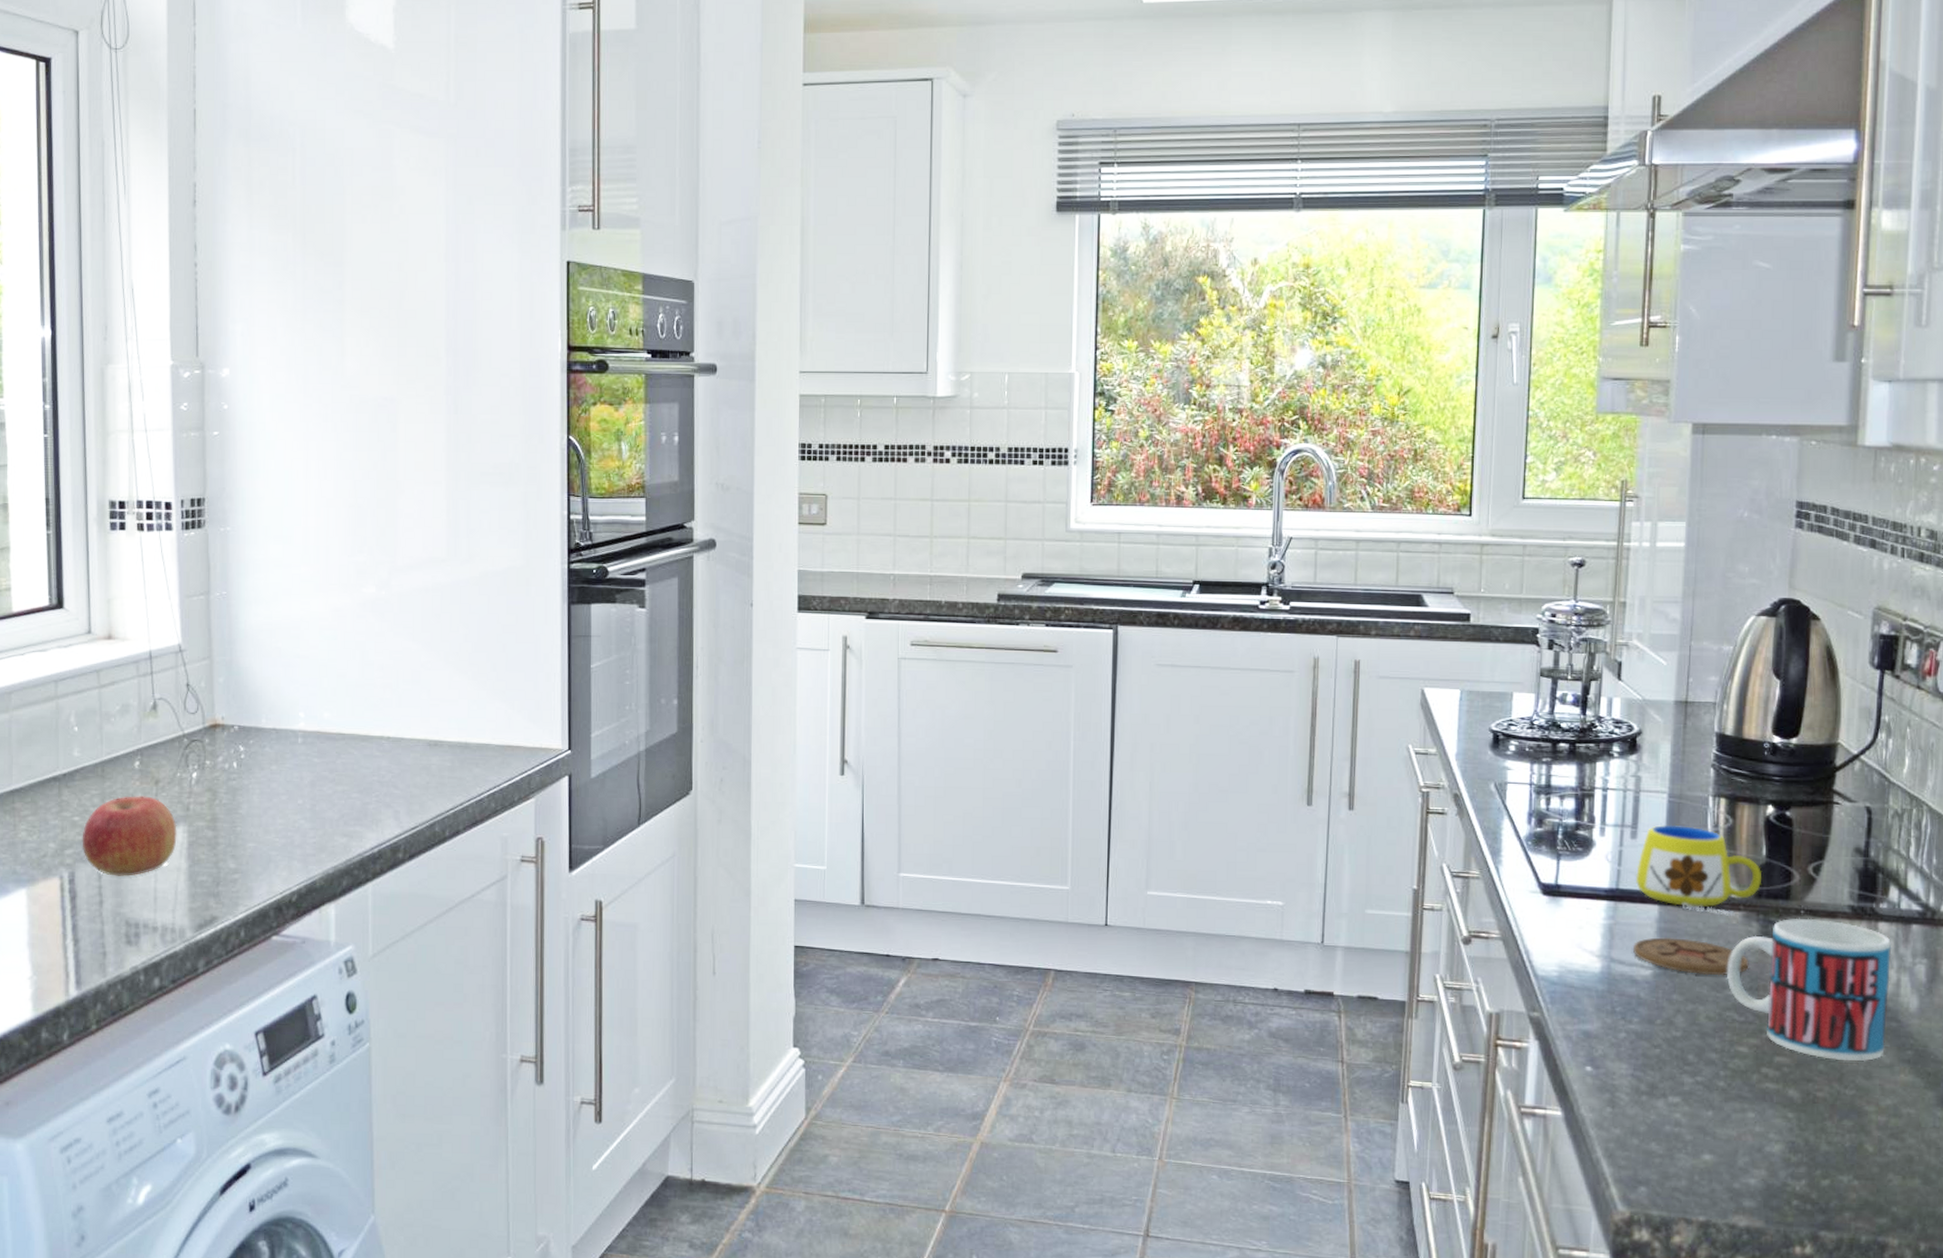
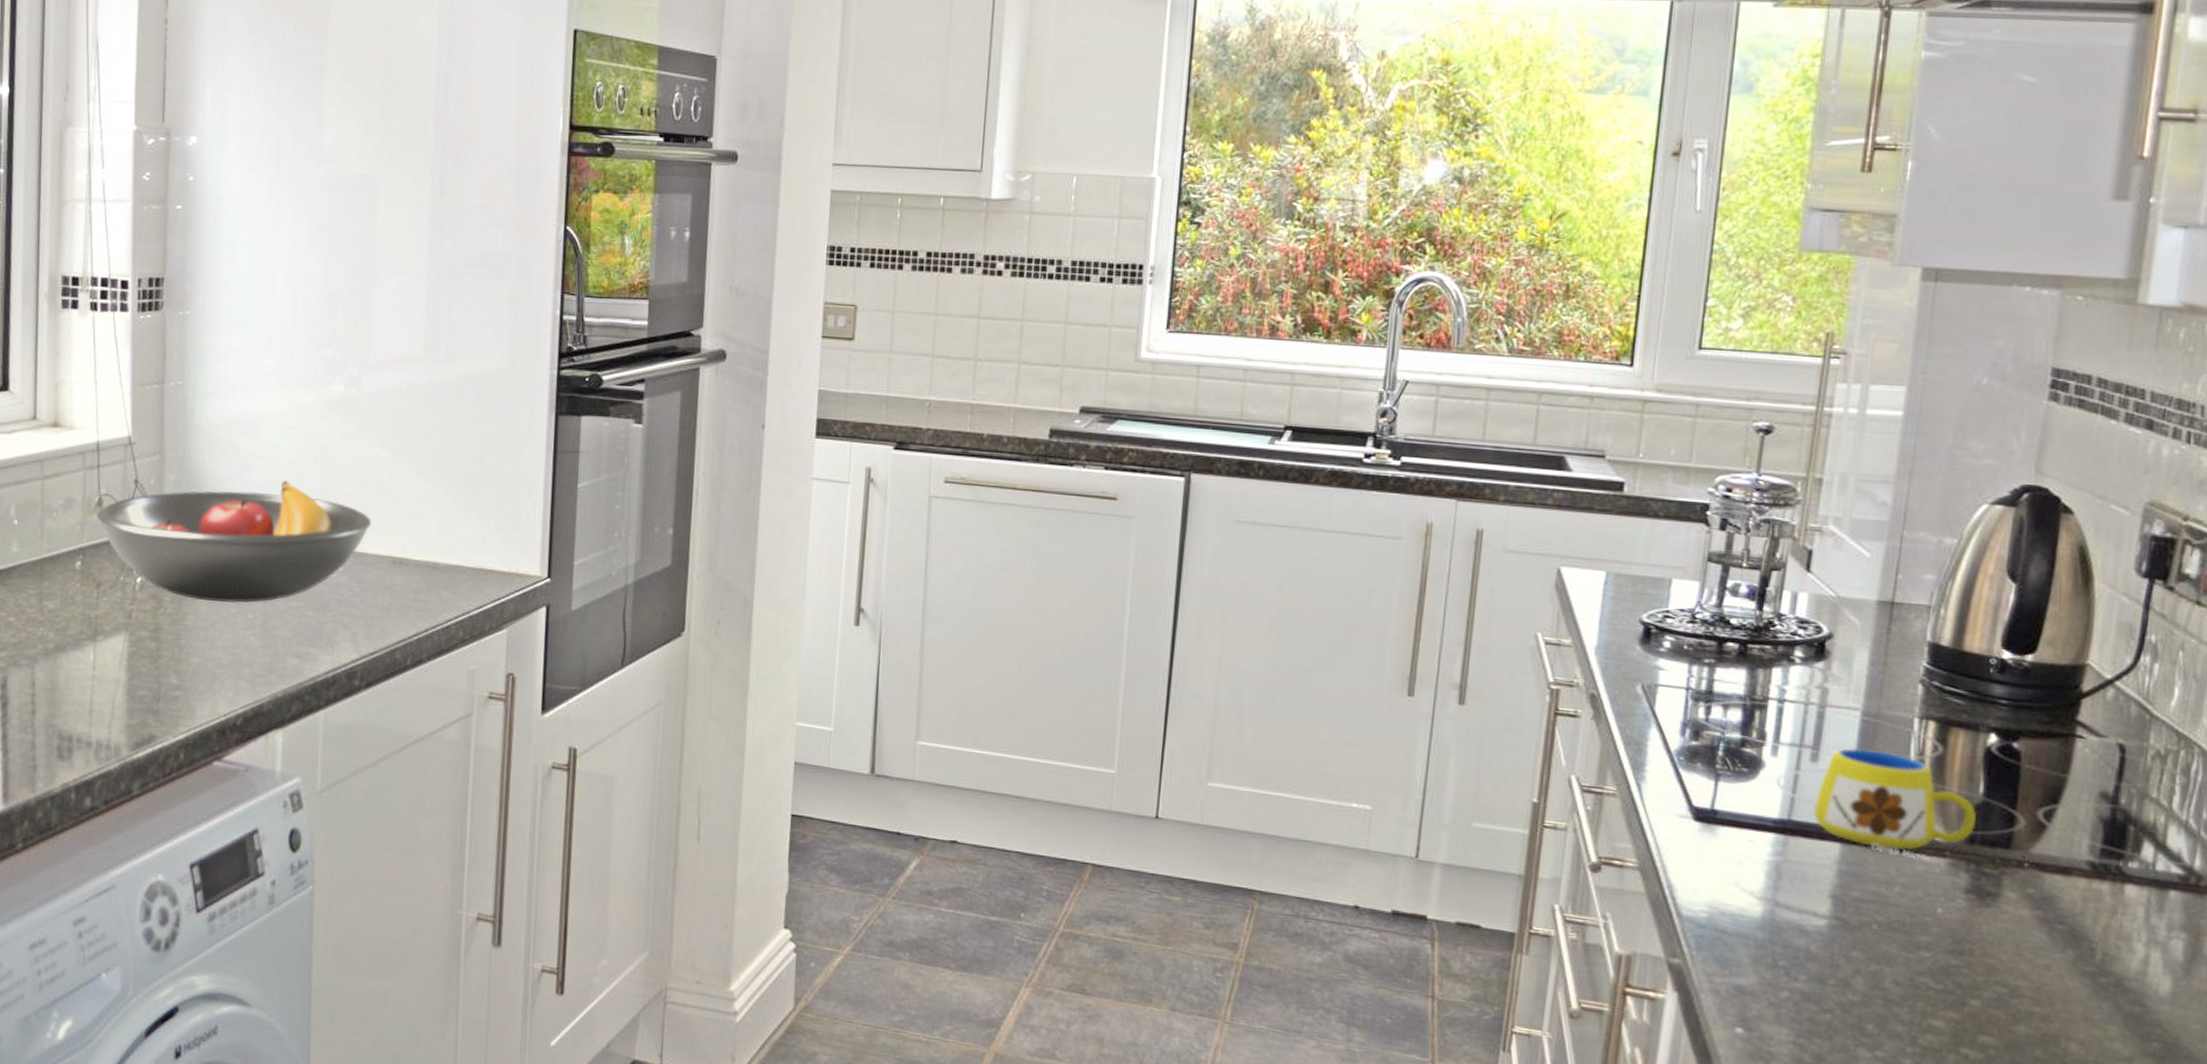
apple: present [82,796,177,876] -> none [16,598,118,686]
fruit bowl: none [152,677,408,791] -> present [96,481,372,604]
coaster: present [1632,937,1749,976] -> none [1804,882,1953,934]
mug: present [1727,918,1891,1062] -> none [1923,871,2140,1051]

